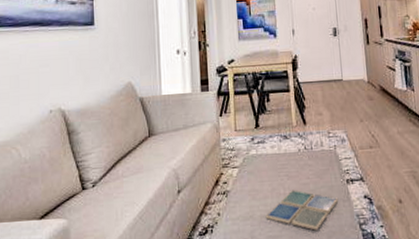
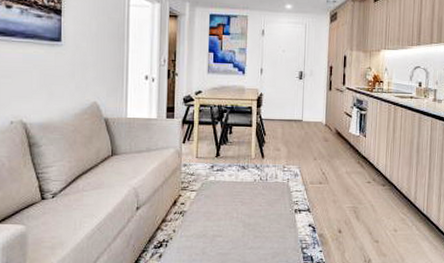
drink coaster: present [265,190,339,231] -> none [217,215,286,251]

